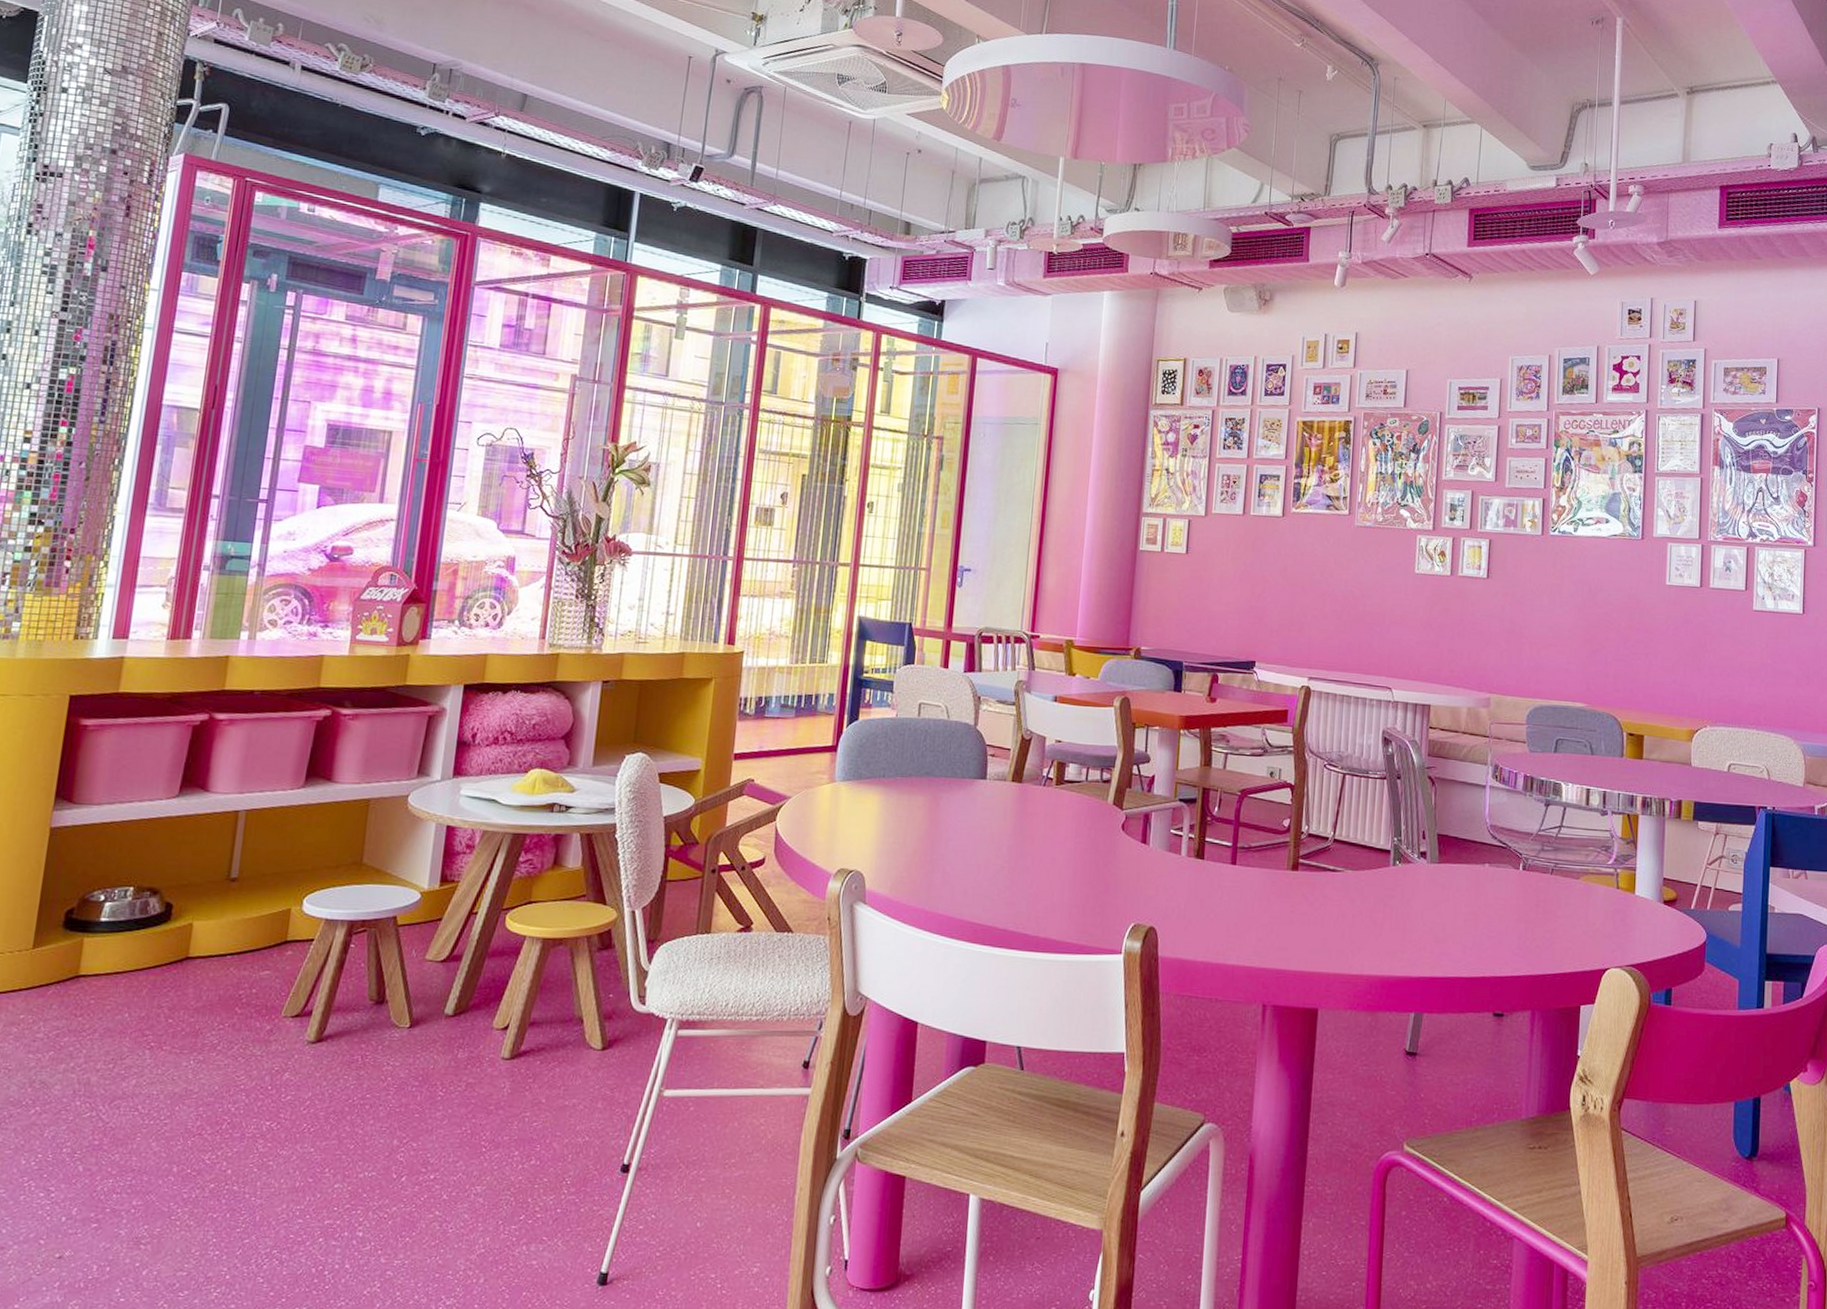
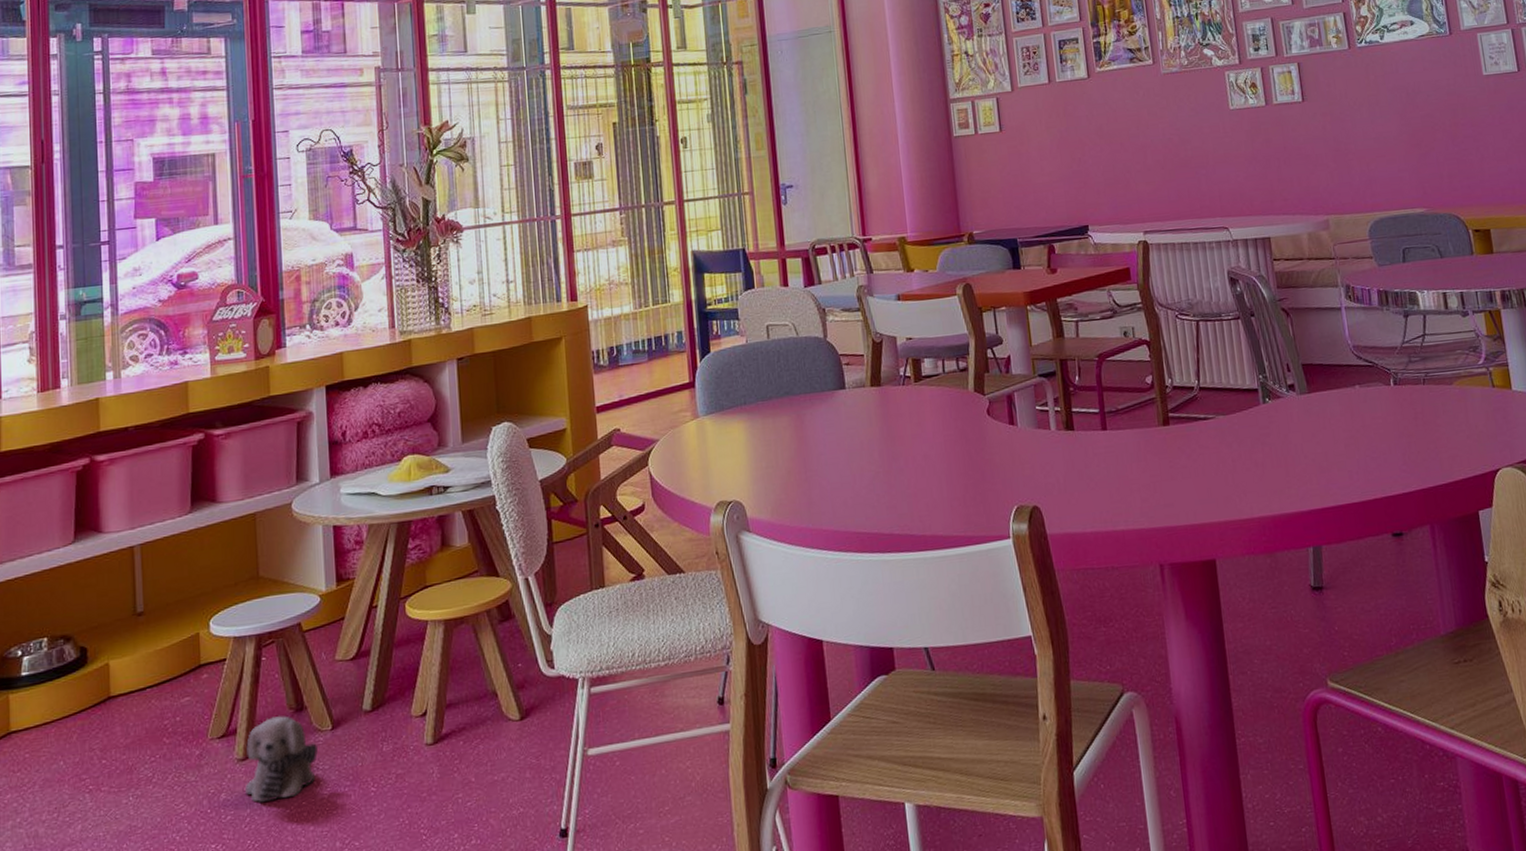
plush toy: none [310,1005,393,1089] -> present [245,716,319,804]

